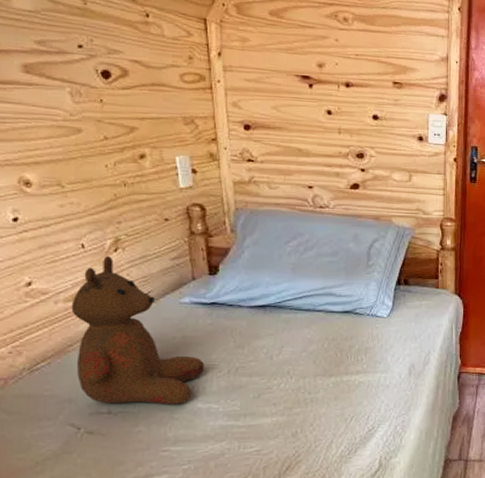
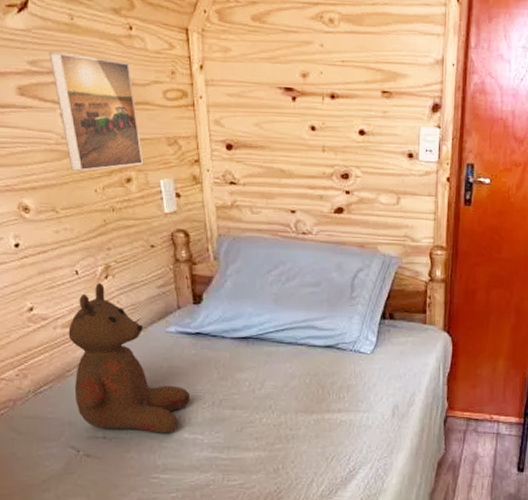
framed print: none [59,33,159,147] -> present [49,52,144,171]

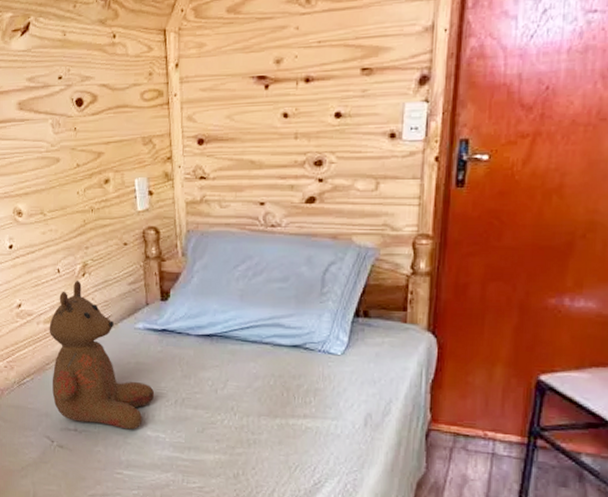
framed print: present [49,52,144,171] -> none [44,67,121,175]

